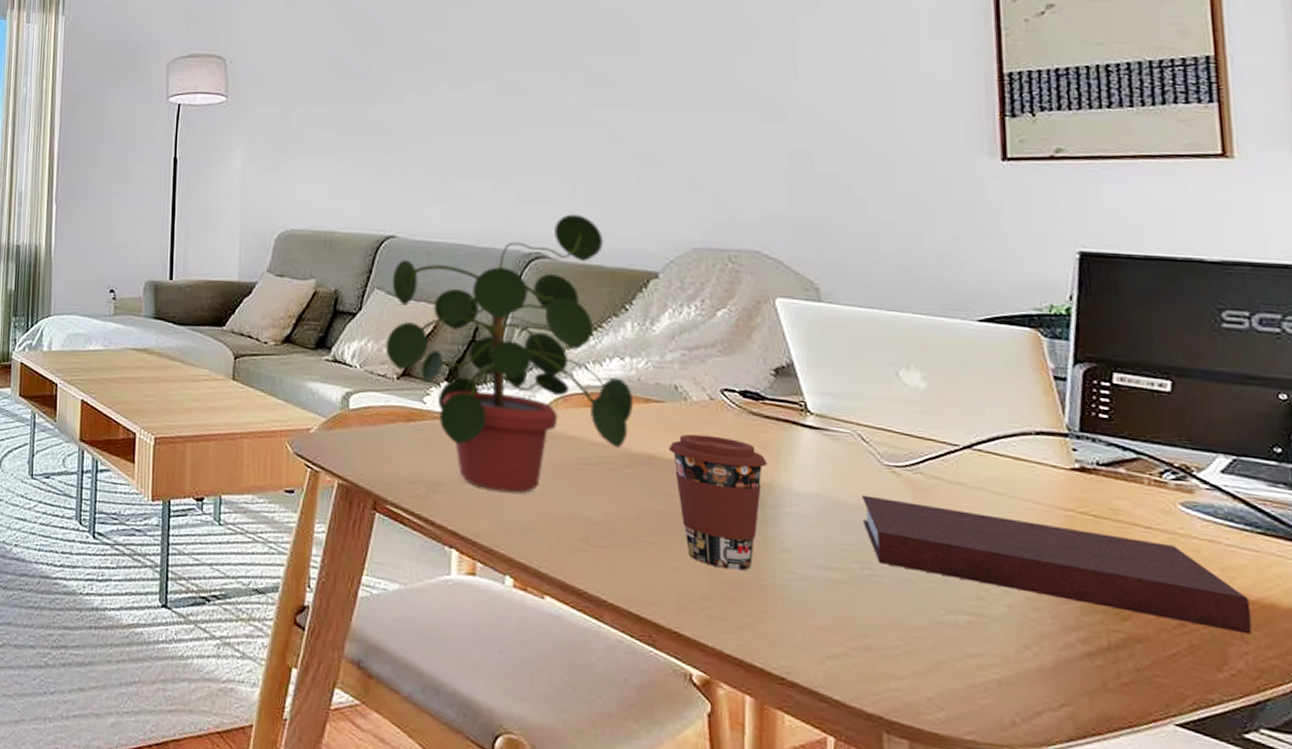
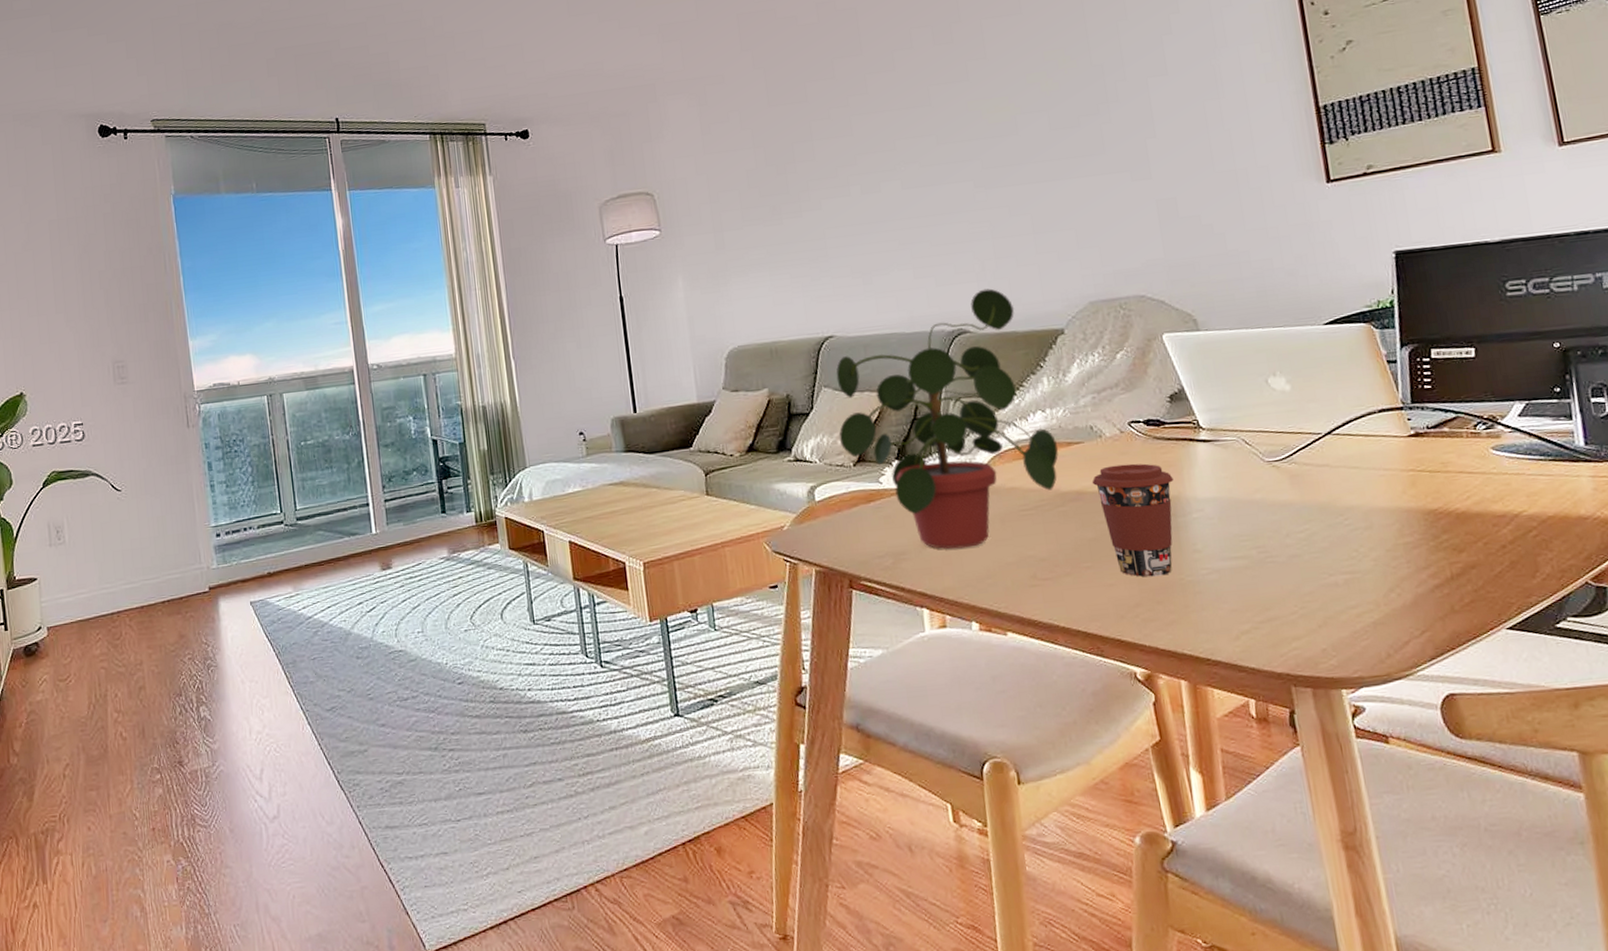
notebook: present [862,495,1253,635] -> none [1252,483,1554,546]

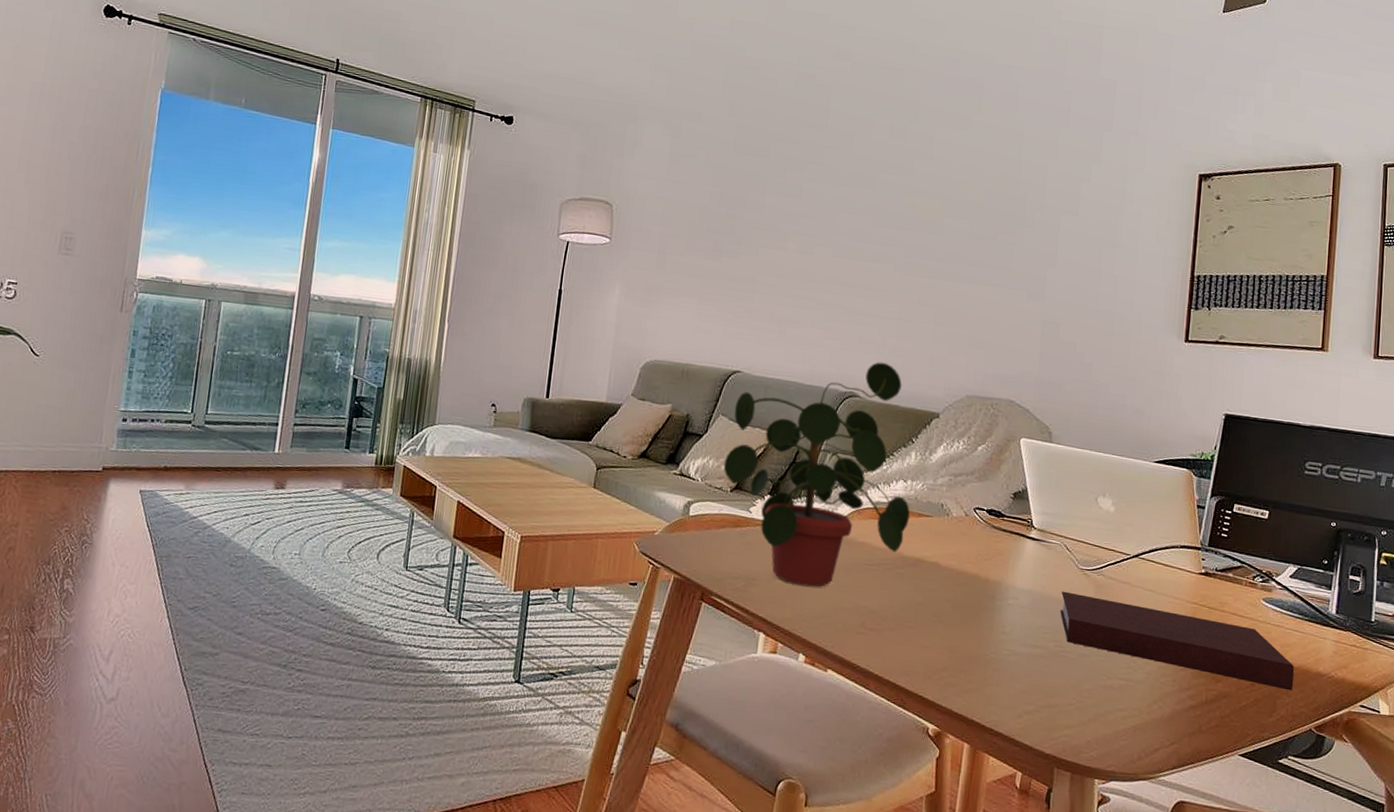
coffee cup: present [1092,463,1174,577] -> none [931,542,1000,648]
notebook: none [1252,483,1554,546] -> present [1060,591,1295,691]

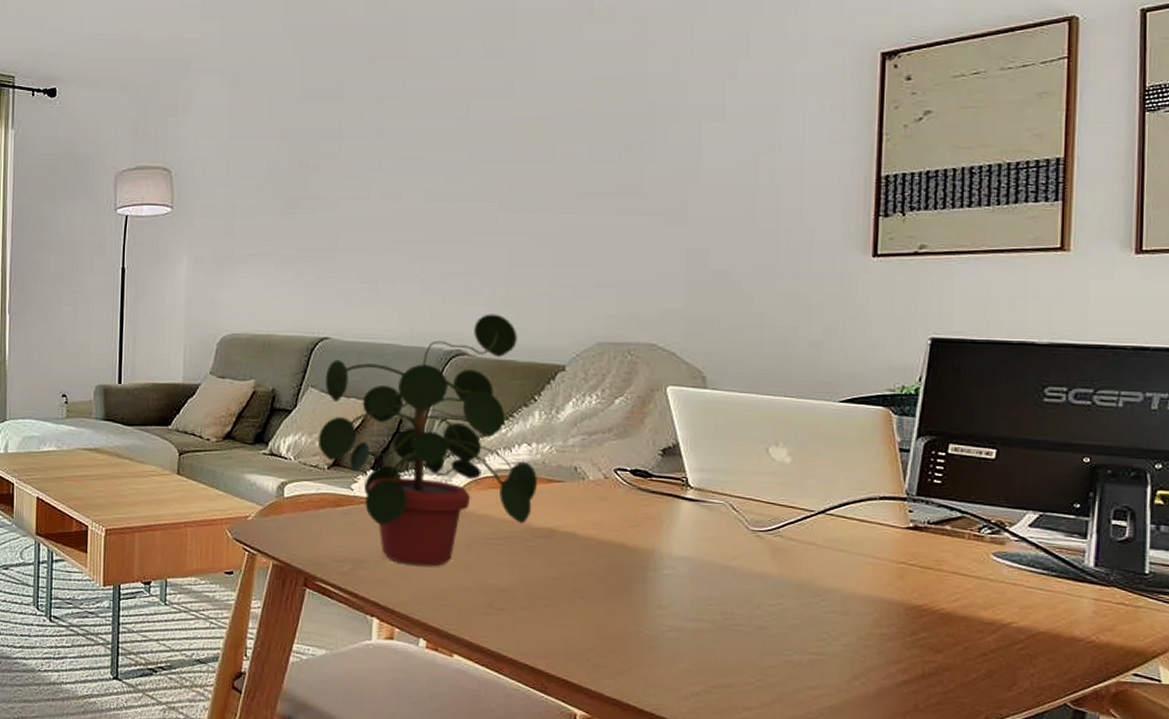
notebook: present [1060,591,1295,691] -> none [729,557,1040,660]

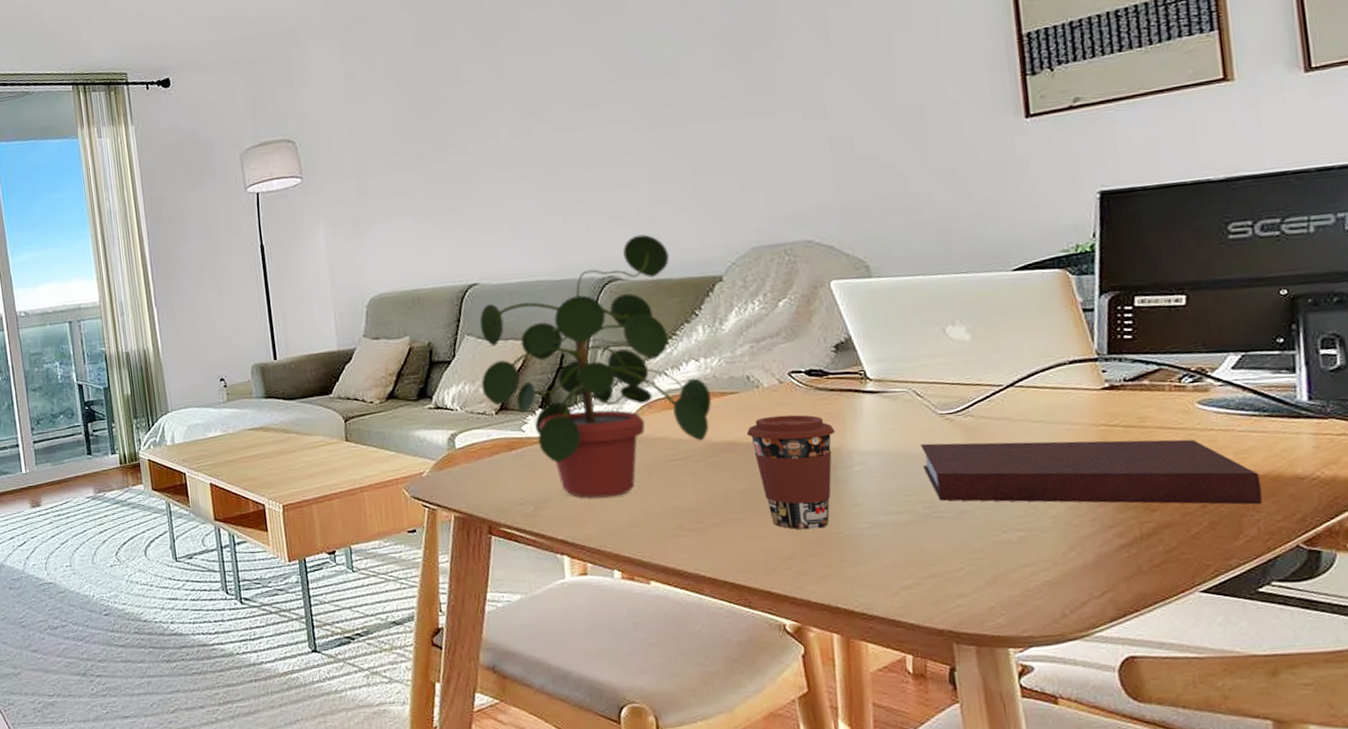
coffee cup: none [566,509,651,625] -> present [746,414,835,530]
notebook: none [729,557,1040,660] -> present [921,439,1263,505]

